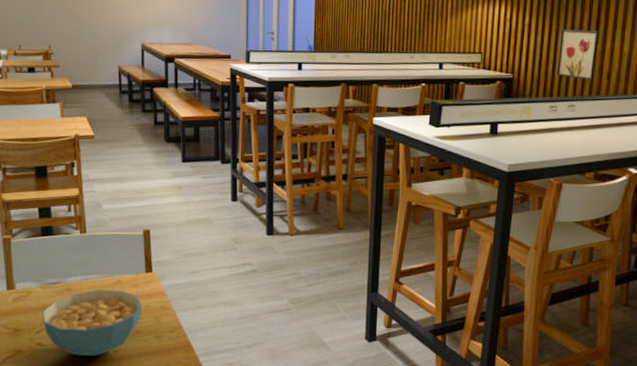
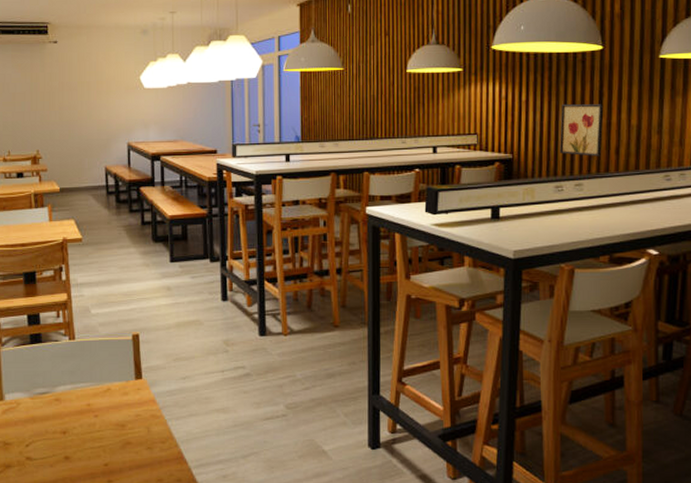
cereal bowl: present [42,289,143,357] -> none [31,399,133,471]

